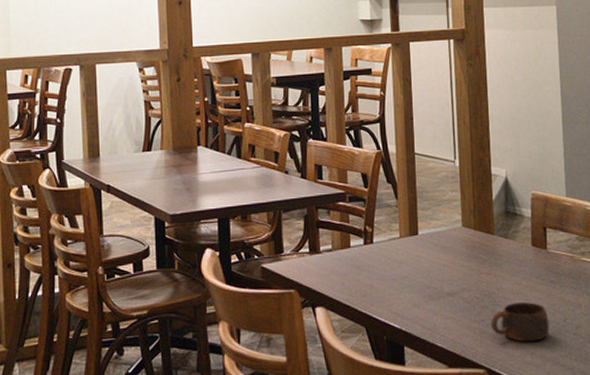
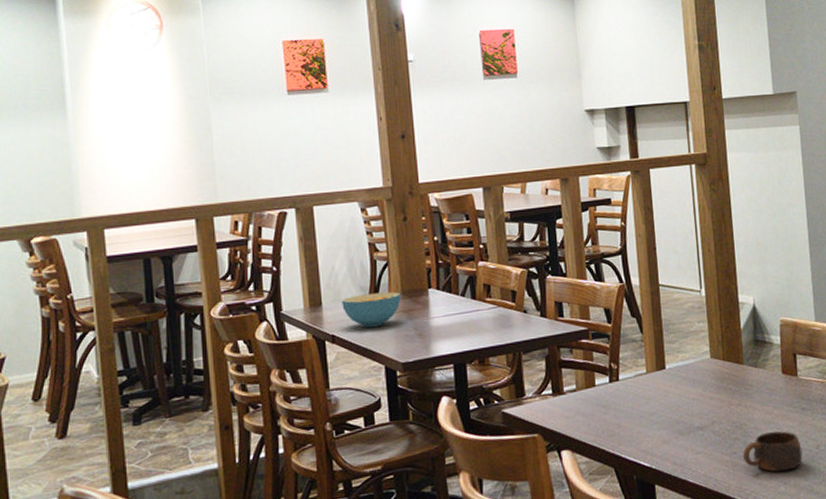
cereal bowl: none [118,147,172,179] -> present [342,291,401,327]

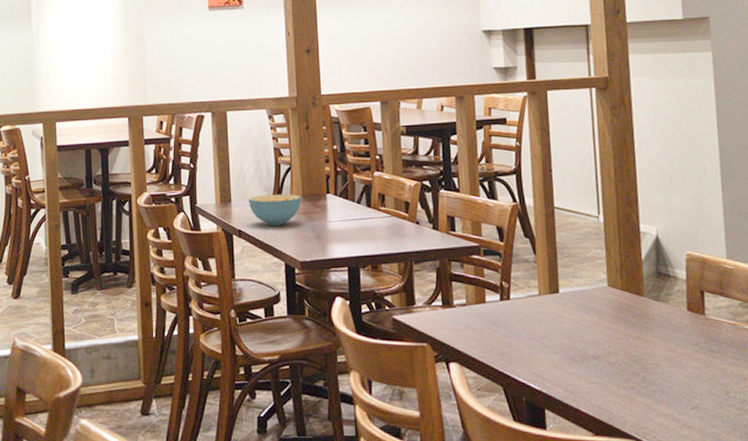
cup: present [743,431,803,472] -> none [642,371,710,414]

